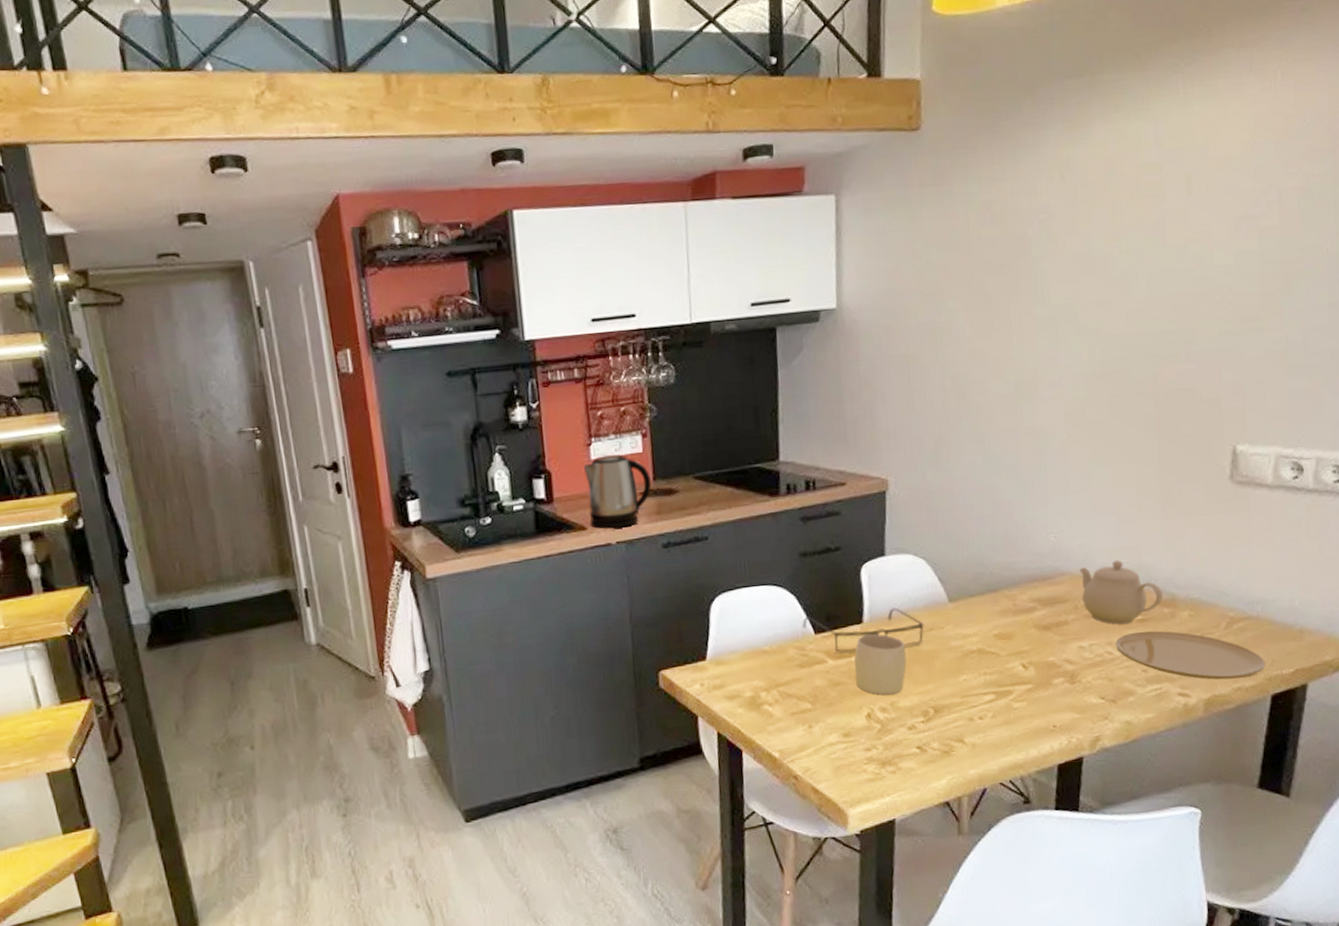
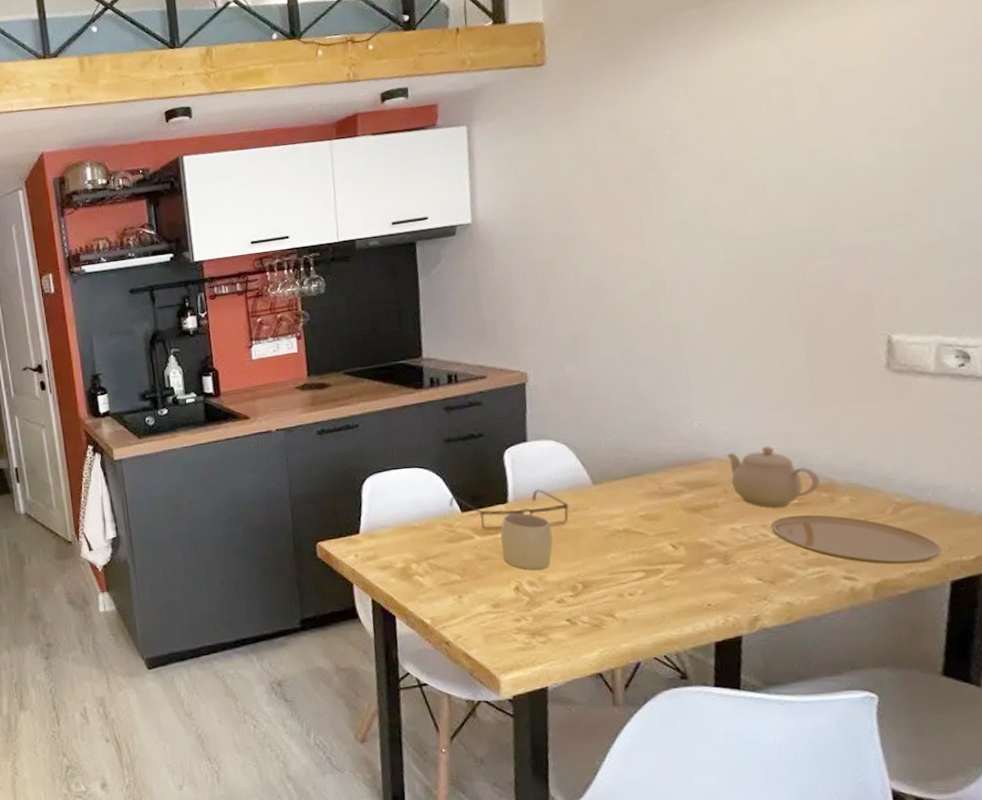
kettle: present [584,454,652,530] -> none [246,354,306,419]

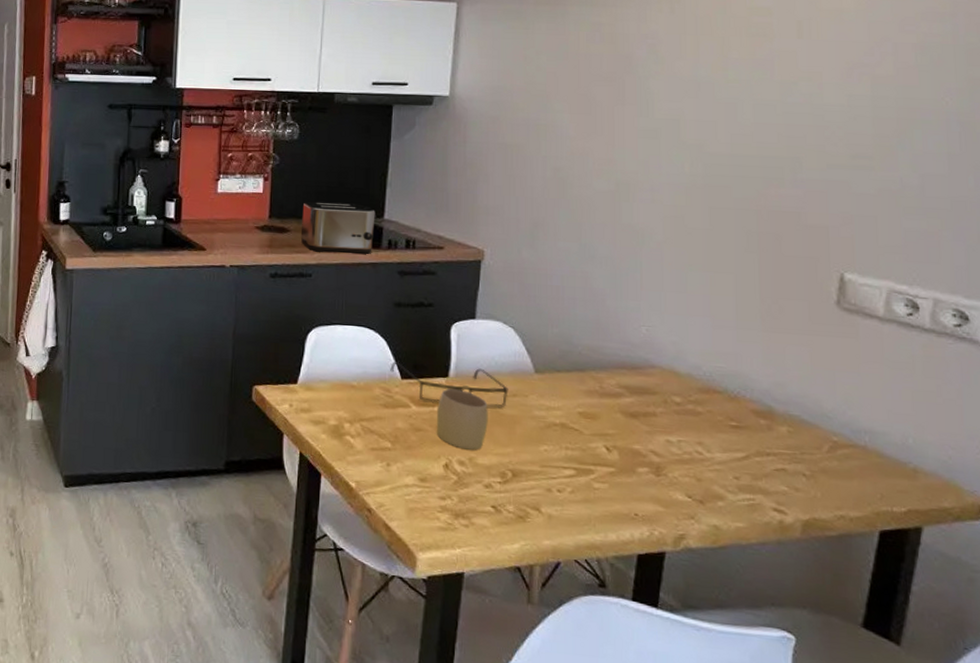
toaster: none [339,346,415,402] -> present [300,201,377,255]
teapot: present [727,446,820,508] -> none [671,363,759,428]
plate: present [770,514,942,565] -> none [706,437,873,507]

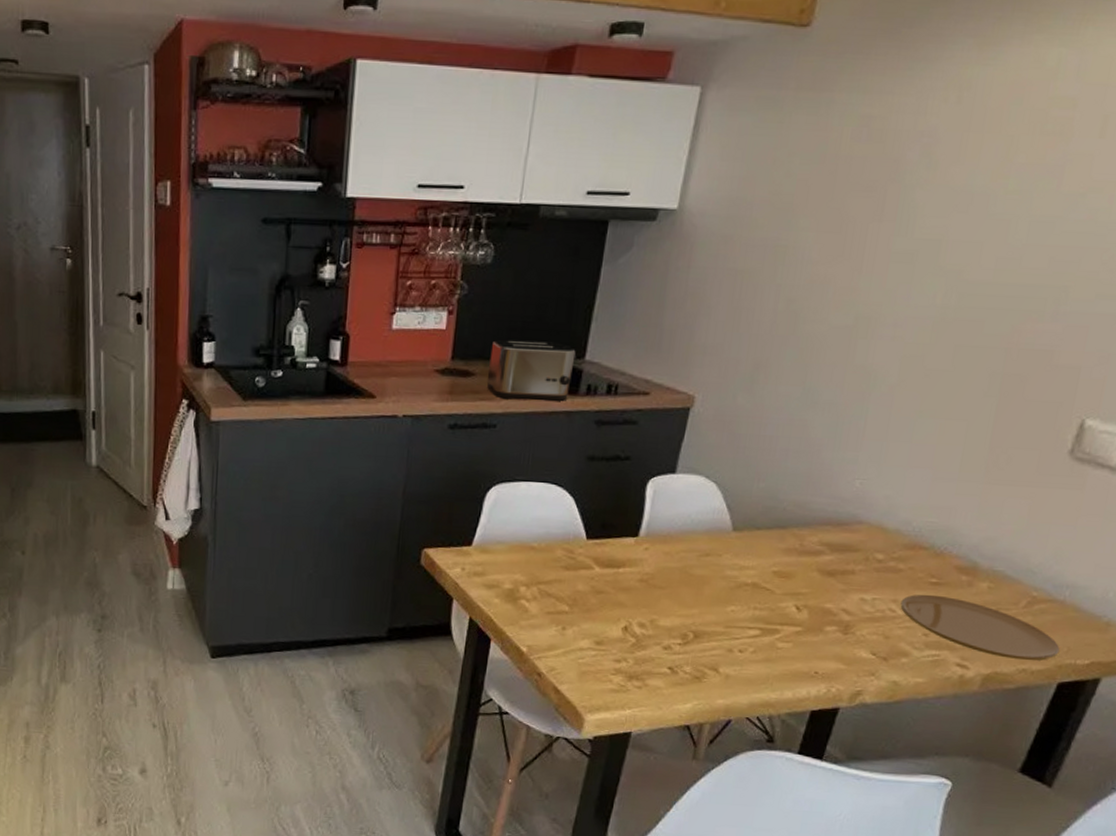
glasses: present [390,362,508,408] -> none [575,521,702,569]
mug: present [436,388,488,450] -> none [619,548,678,612]
plate: none [706,437,873,507] -> present [900,594,1060,661]

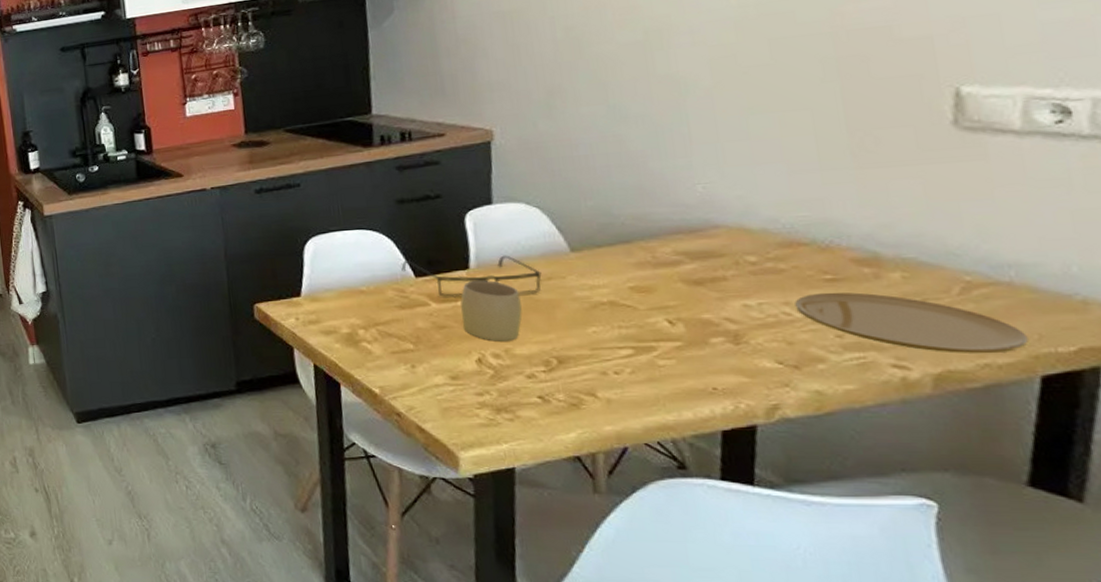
toaster: present [486,339,577,402] -> none [279,103,364,160]
glasses: none [575,521,702,569] -> present [401,255,542,297]
mug: none [619,548,678,612] -> present [460,280,522,341]

